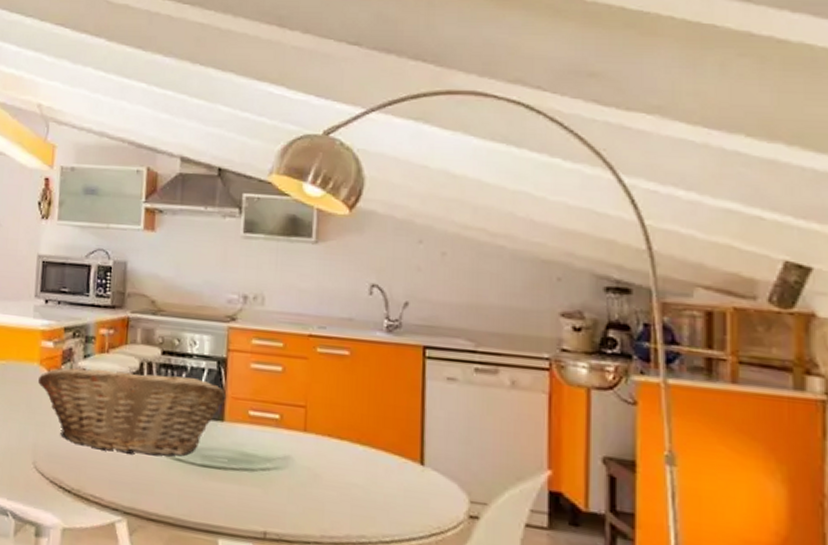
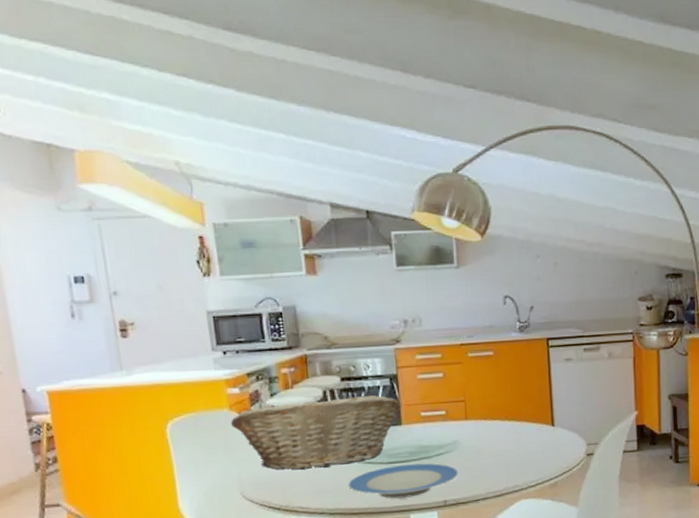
plate: none [150,469,287,517] -> present [348,463,459,499]

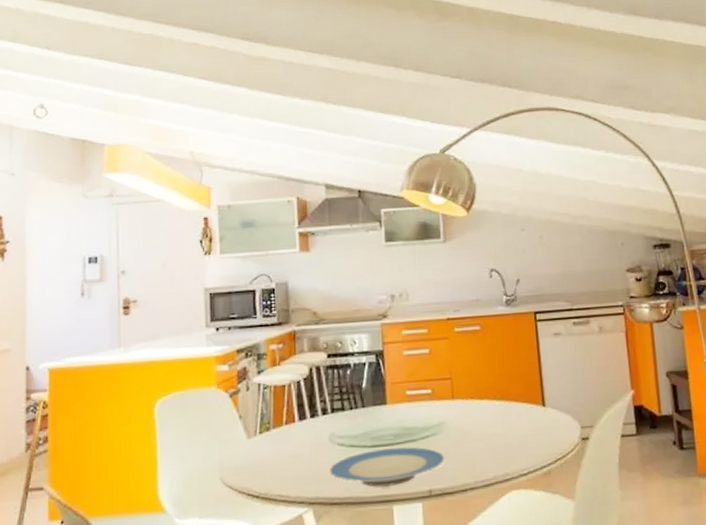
fruit basket: present [231,394,401,470] -> none [217,372,387,453]

